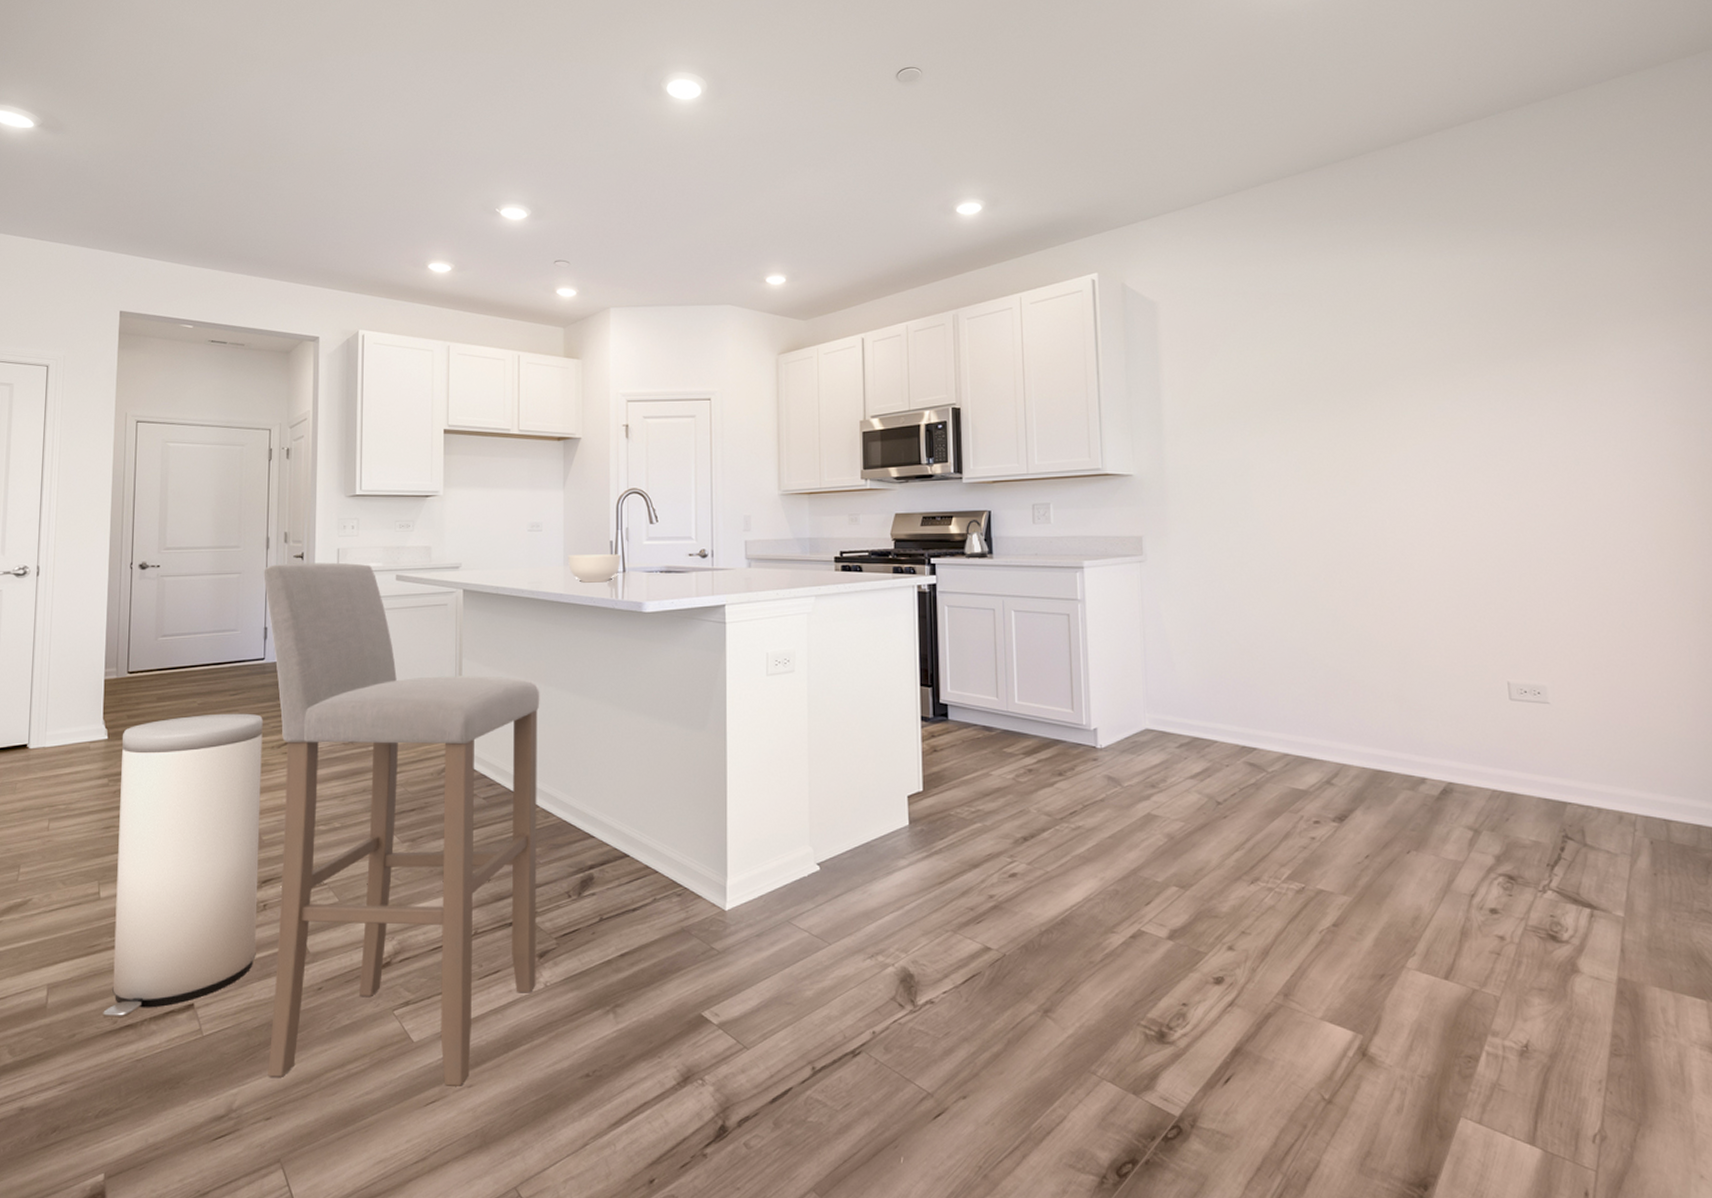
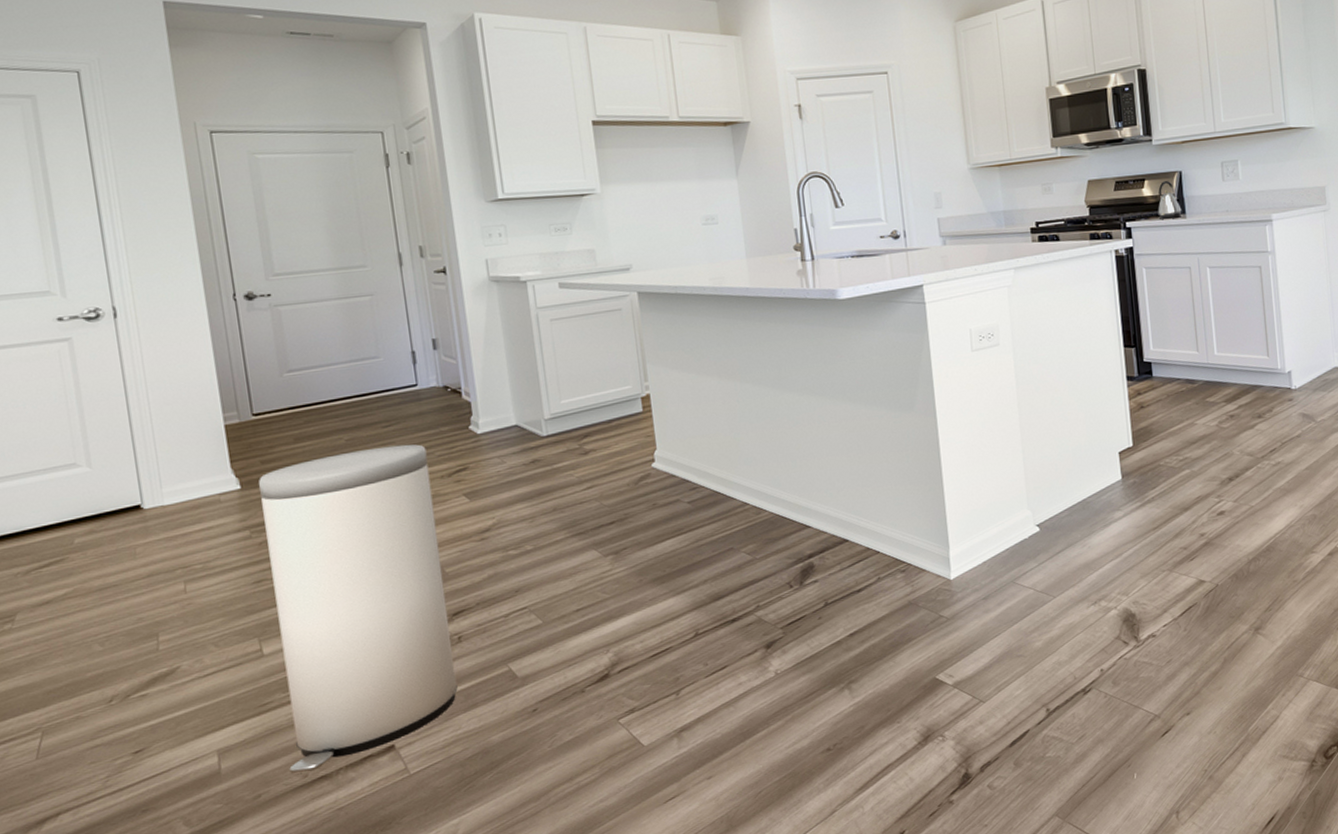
bar stool: present [263,562,540,1086] -> none [400,273,767,803]
bowl: present [567,554,621,583] -> none [749,242,808,275]

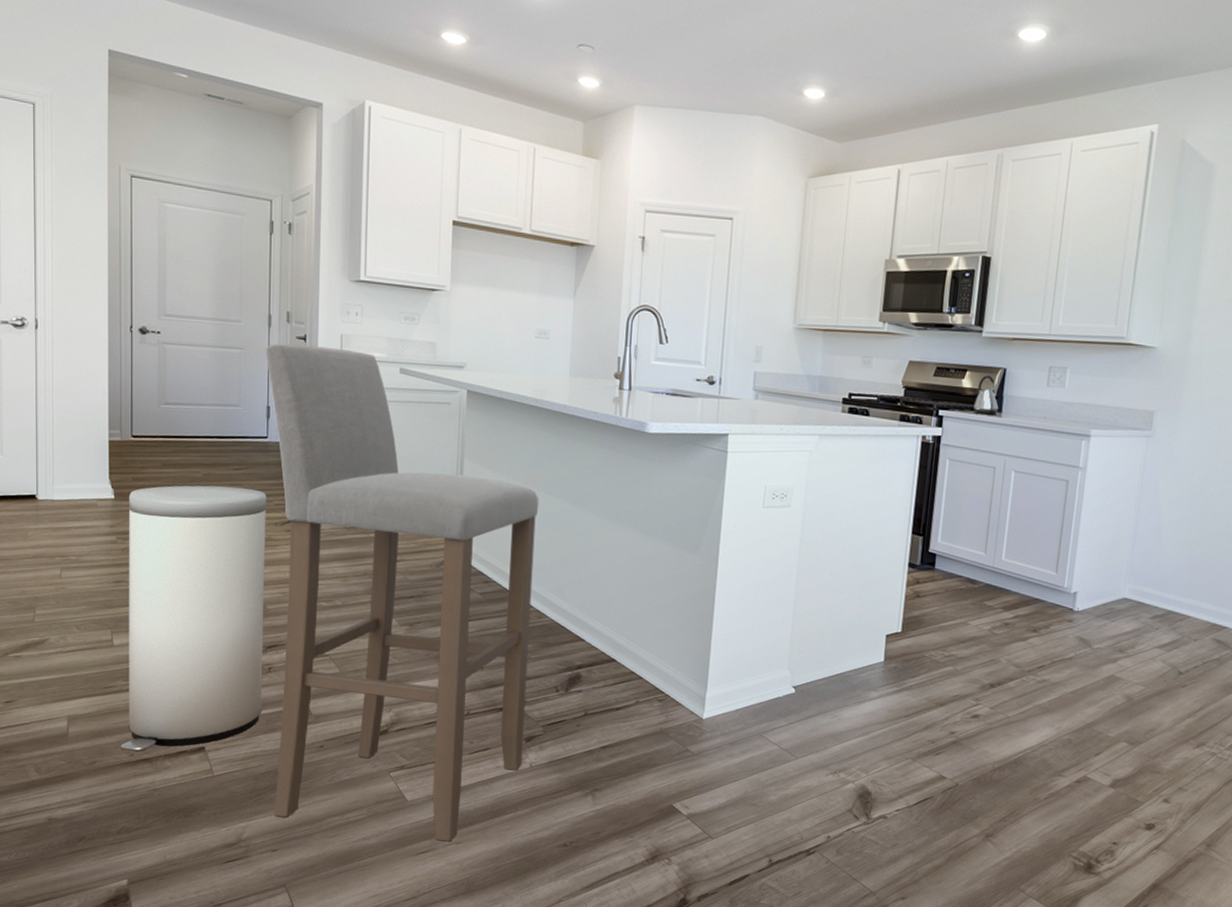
bar stool: none [400,273,767,803] -> present [266,343,539,842]

